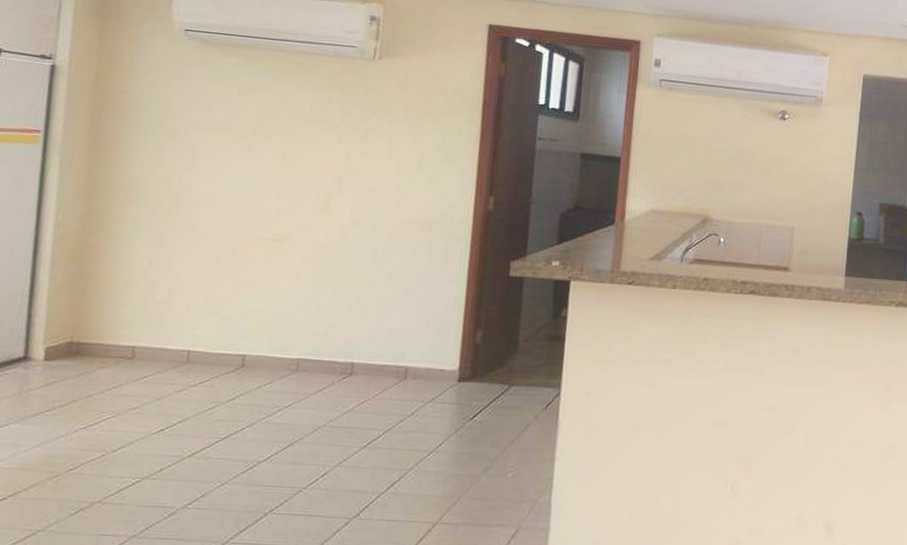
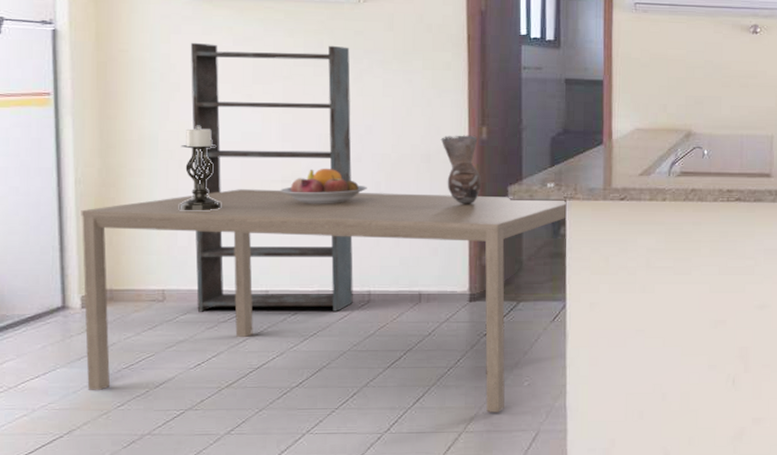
dining table: none [40,245,571,504] -> present [81,189,567,412]
candle holder: none [161,176,209,266] -> present [179,126,222,211]
bookshelf: none [167,88,359,383] -> present [190,42,353,312]
fruit bowl: none [269,228,362,268] -> present [280,168,367,204]
vase: none [444,204,484,278] -> present [440,135,482,204]

